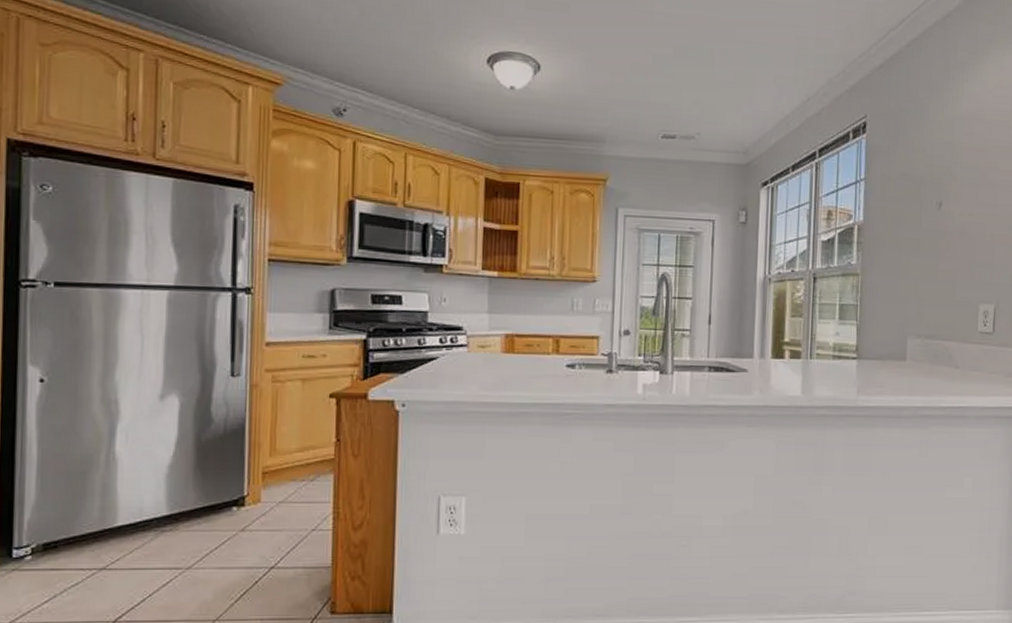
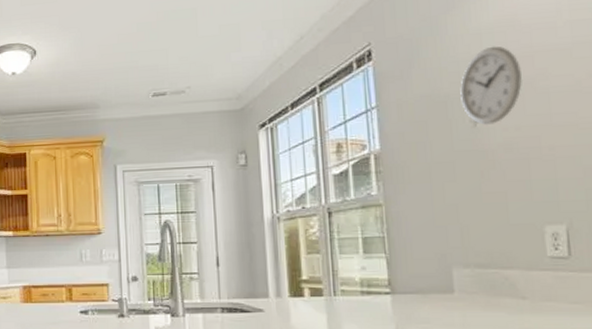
wall clock: none [932,136,980,209] -> present [460,46,523,125]

